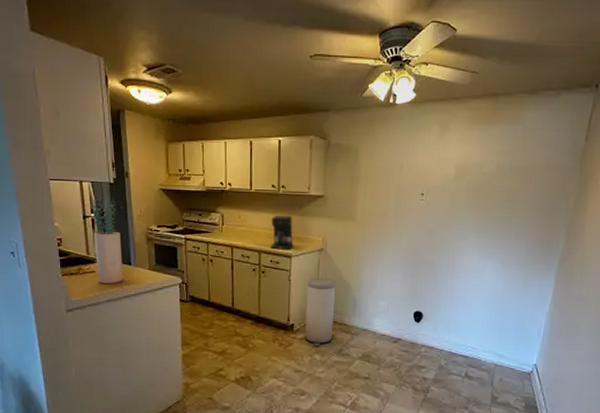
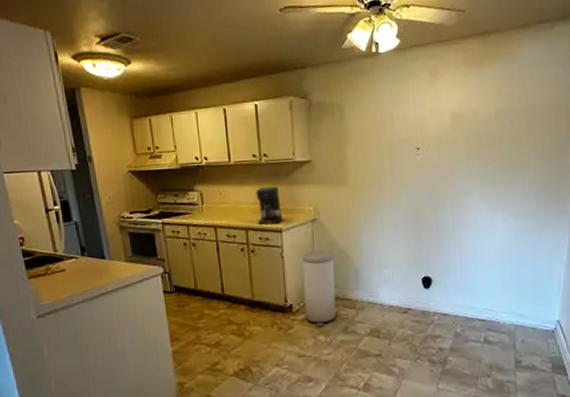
vase: present [92,196,124,285] -> none [55,184,98,283]

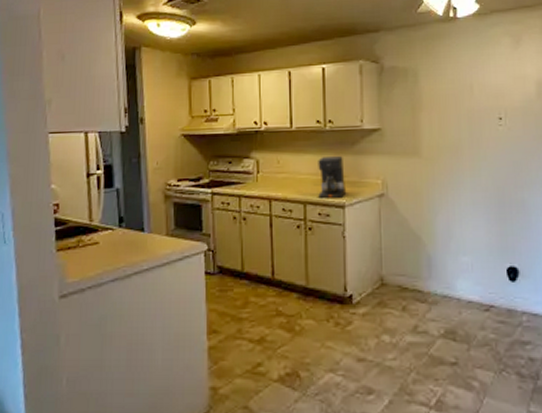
pedal bin: present [302,250,337,327] -> none [366,230,405,324]

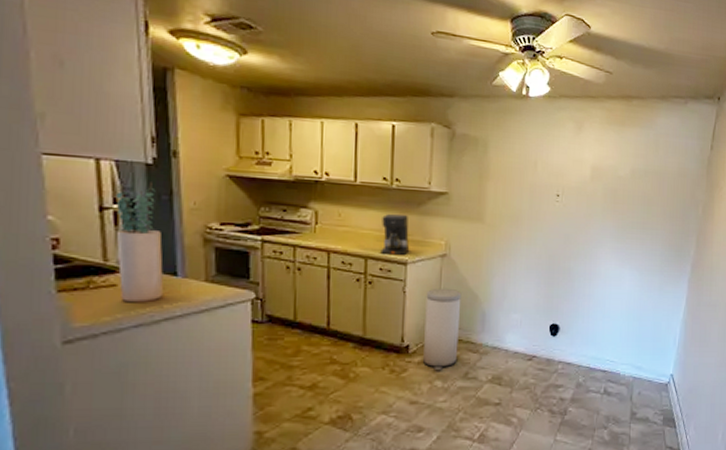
vase: none [98,148,134,259] -> present [115,182,164,303]
pedal bin: none [366,230,405,324] -> present [423,288,462,371]

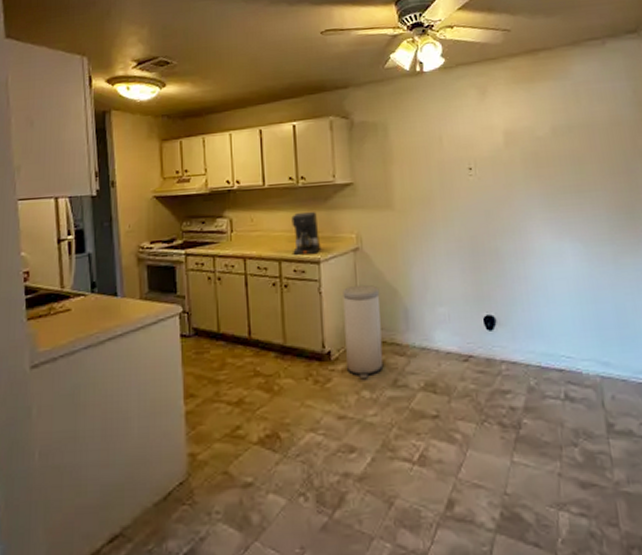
vase: present [115,182,164,303] -> none [69,212,107,326]

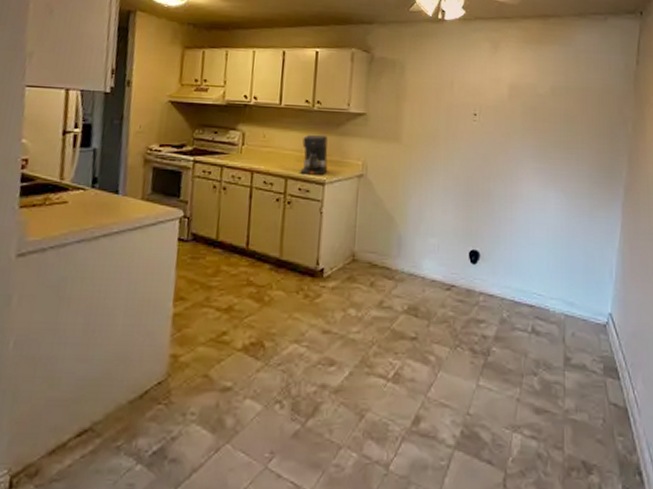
pedal bin: present [342,284,384,379] -> none [337,209,378,298]

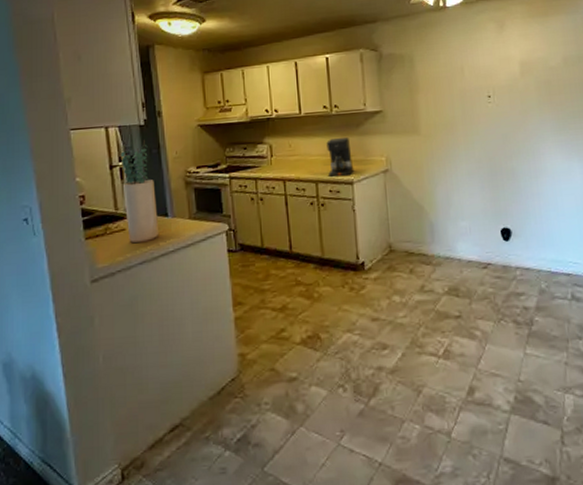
vase: none [69,108,110,219] -> present [120,140,160,244]

